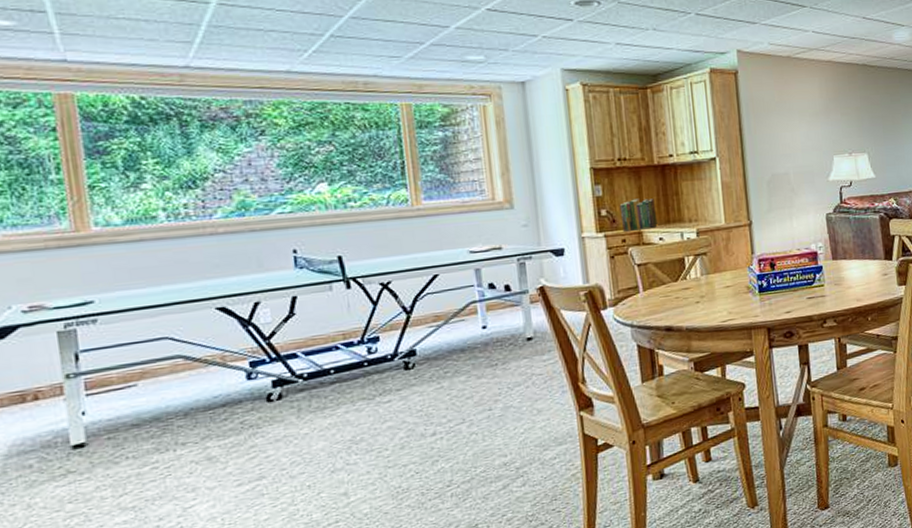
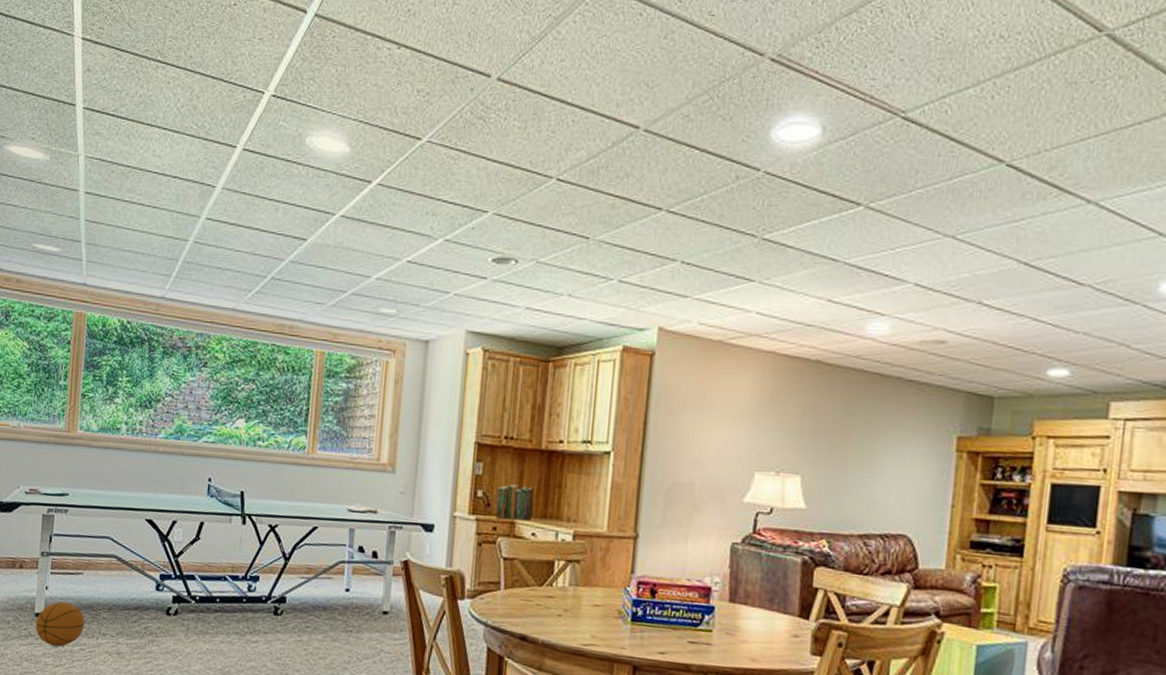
basketball: none [74,421,152,476] -> present [35,601,85,647]

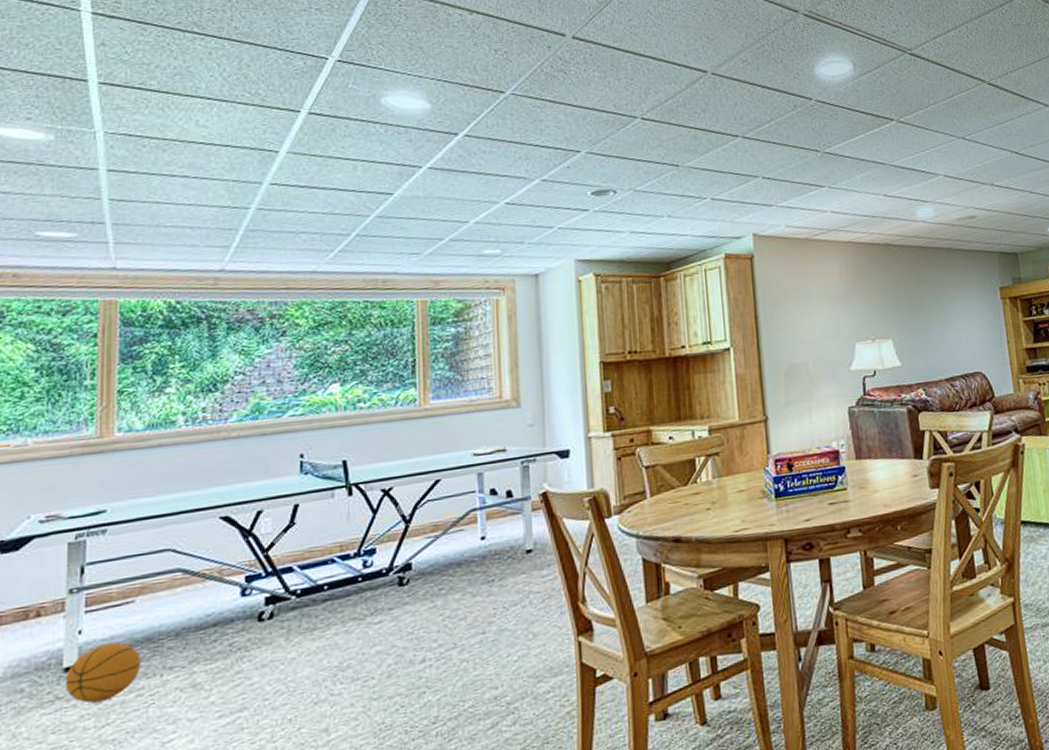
books: present [496,484,535,521] -> none [628,393,668,430]

